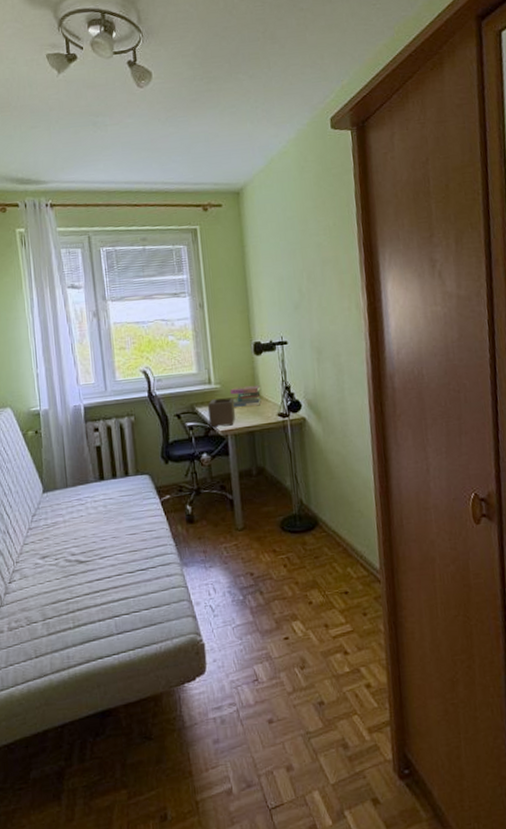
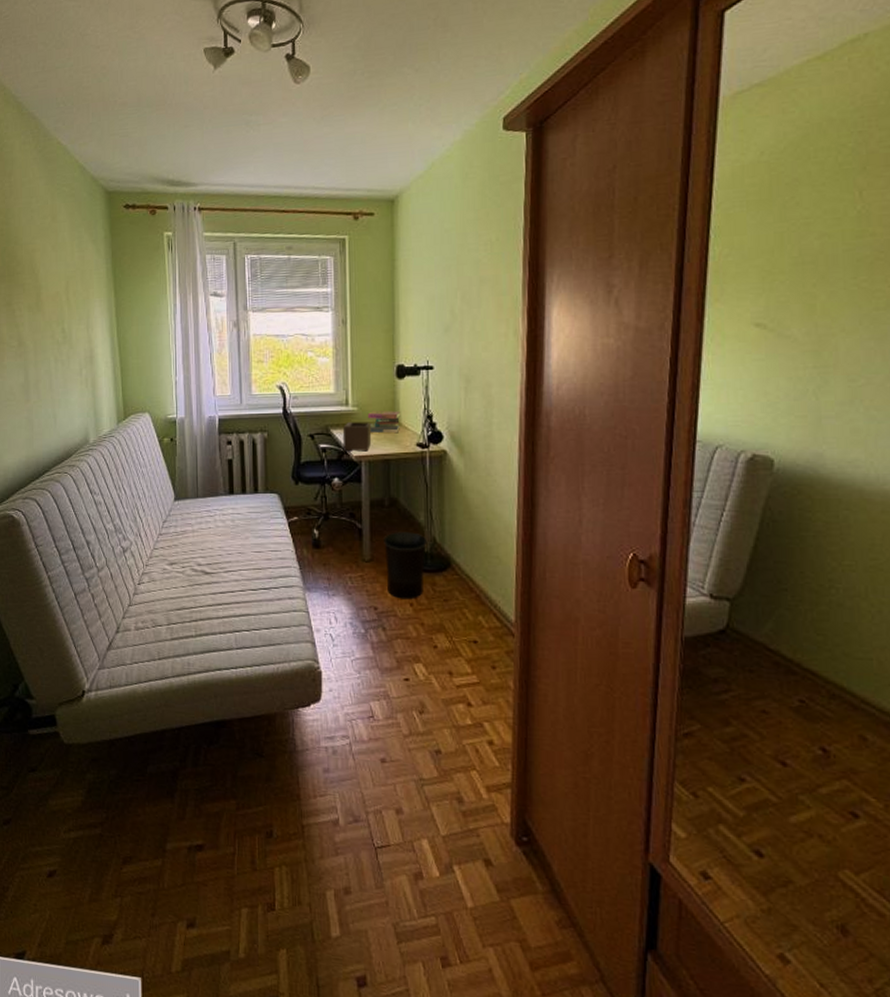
waste bin: none [254,497,296,562] -> present [384,532,428,600]

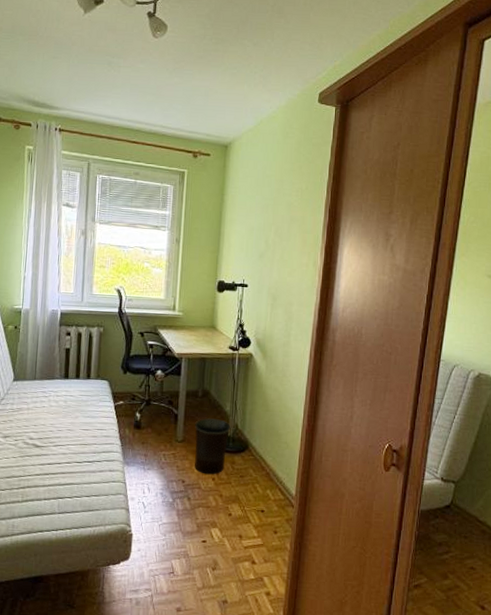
desk organizer: present [342,422,372,452] -> none [167,324,193,350]
books: present [367,410,401,434] -> none [190,317,218,337]

